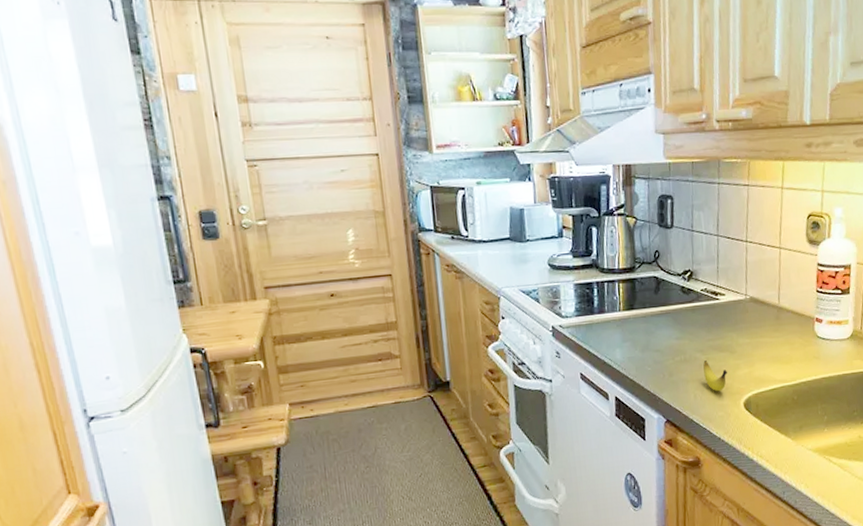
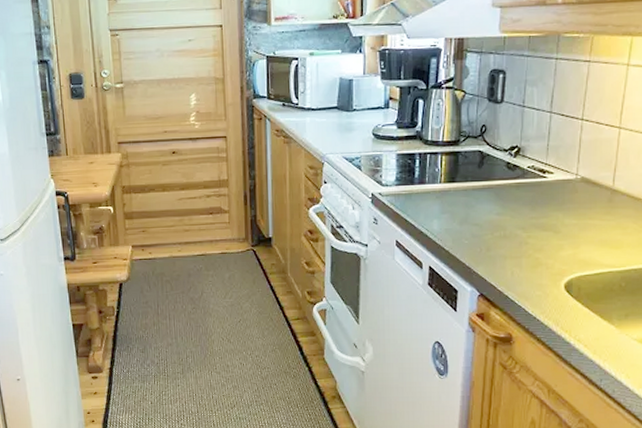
banana: present [703,360,727,392] -> none [524,238,549,271]

